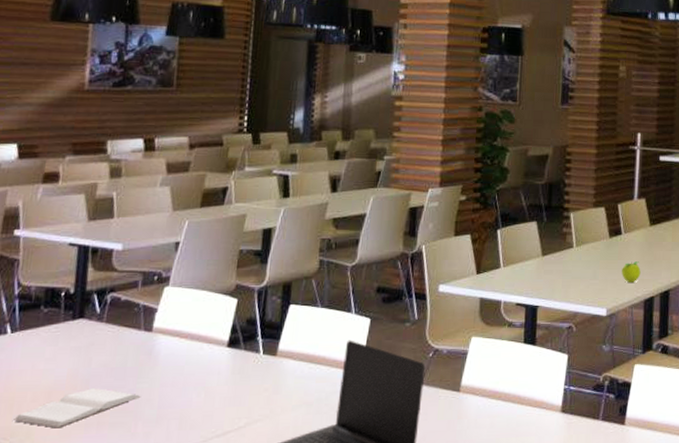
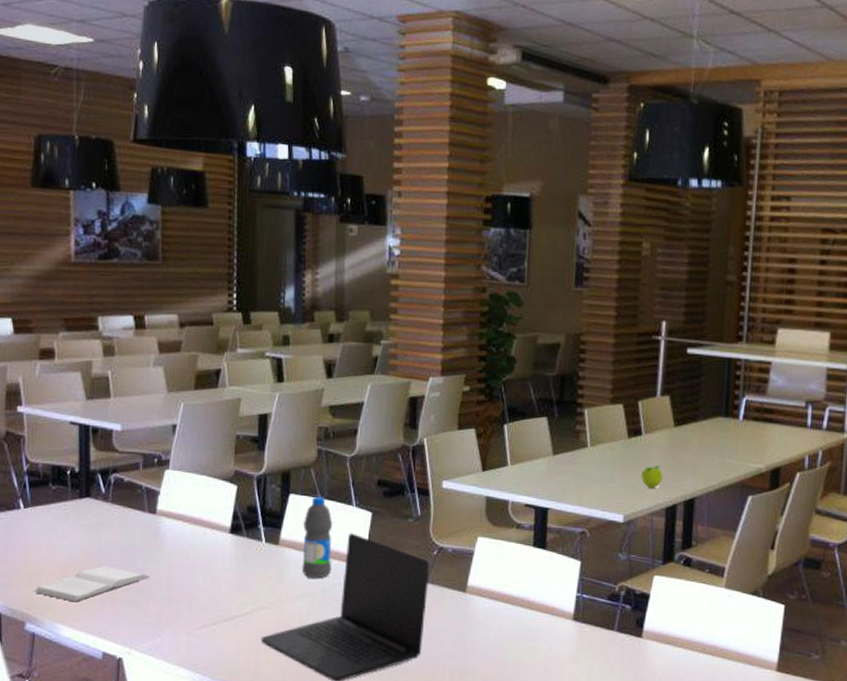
water bottle: none [298,305,332,387] -> present [301,496,333,578]

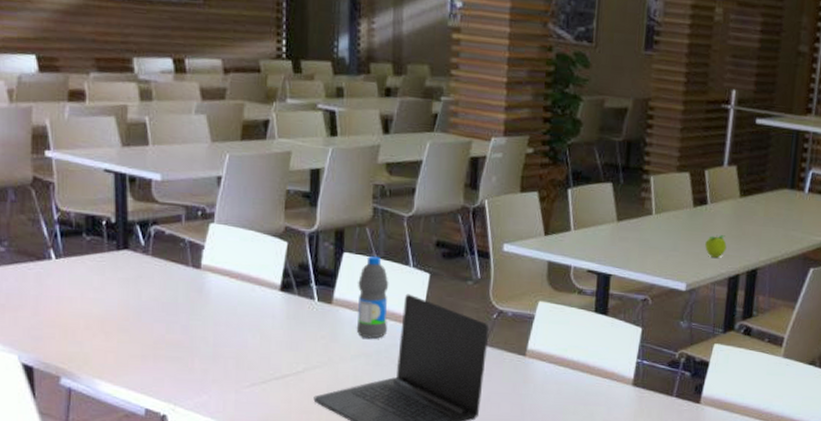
book: present [34,566,150,602] -> none [69,321,195,358]

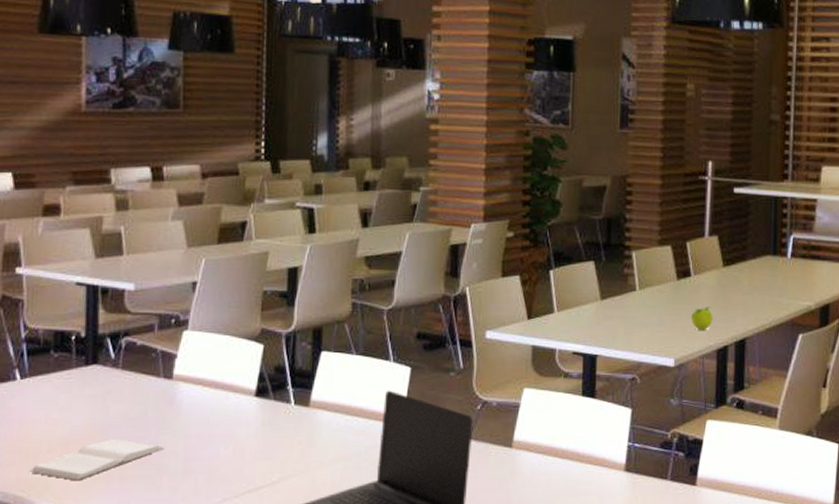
book: none [69,321,195,358] -> present [30,439,165,481]
water bottle: present [356,255,389,339] -> none [334,353,369,441]

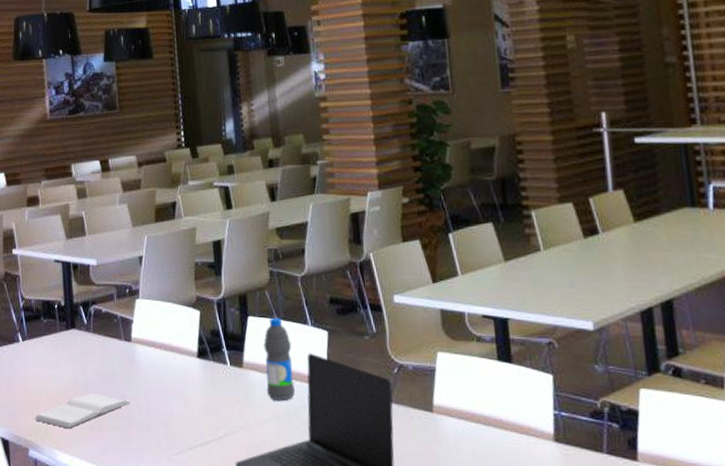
water bottle: none [334,353,369,441] -> present [264,317,296,401]
fruit: present [691,306,713,330] -> none [605,265,631,291]

